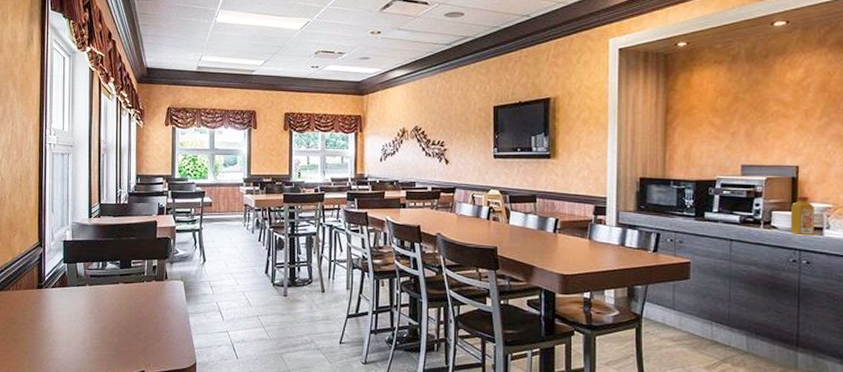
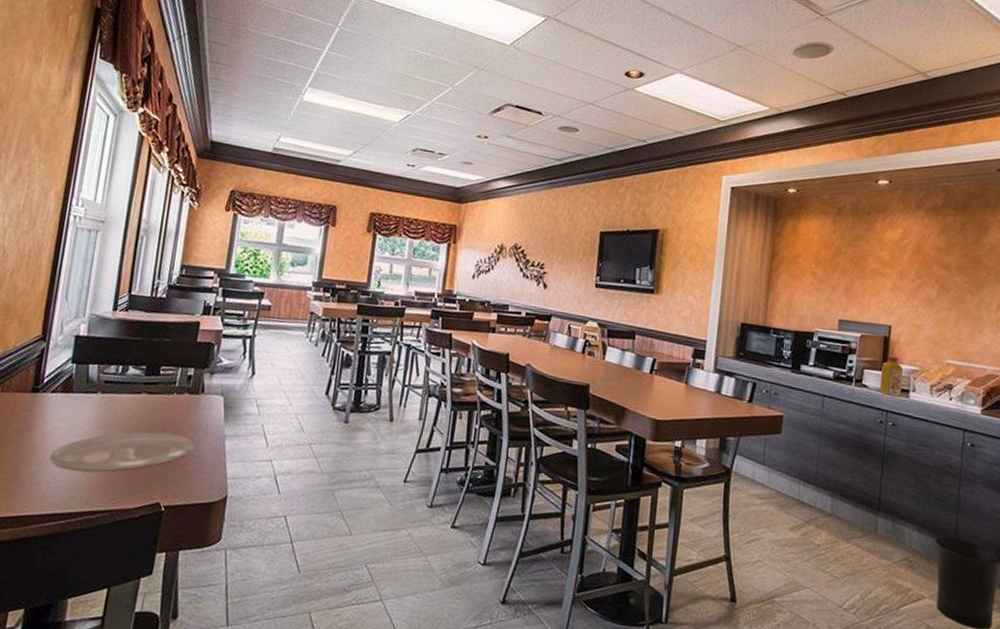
plate: none [58,314,166,349] -> present [49,431,196,473]

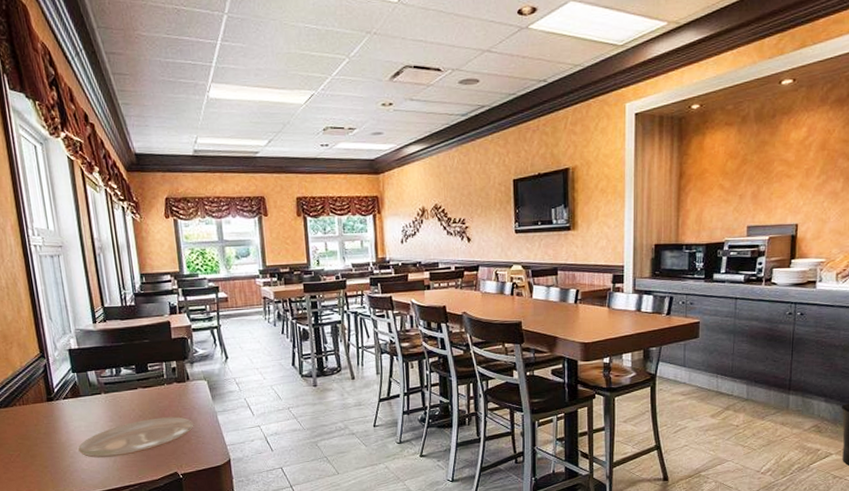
juice bottle: present [879,356,903,398] -> none [787,252,810,290]

